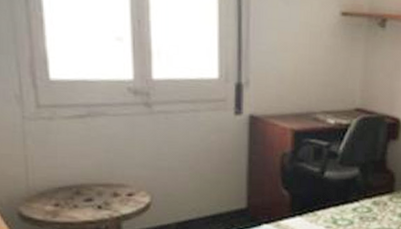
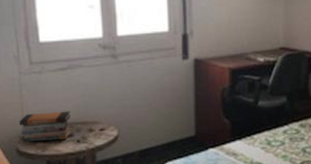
book stack: none [22,169,92,205] -> present [19,111,72,142]

